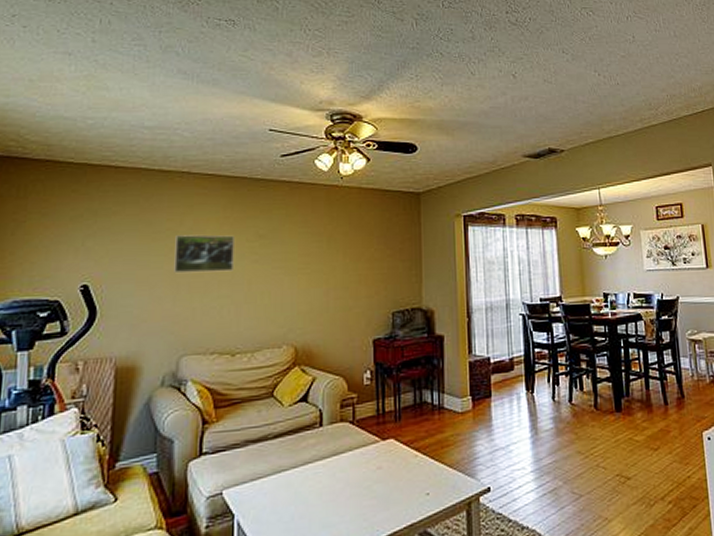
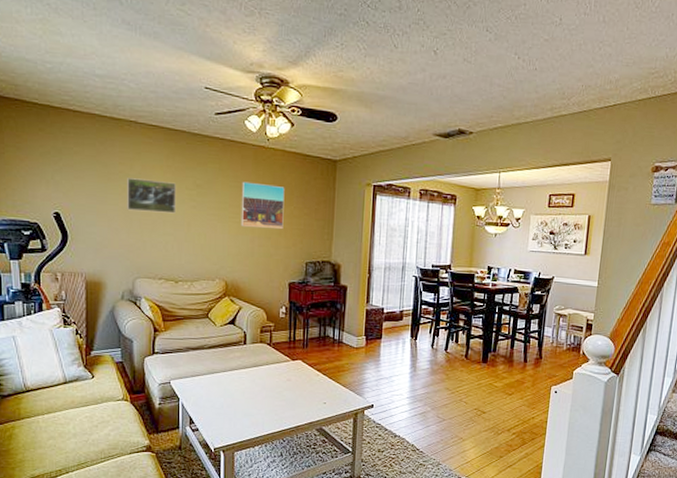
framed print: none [312,226,363,277] -> present [240,181,285,229]

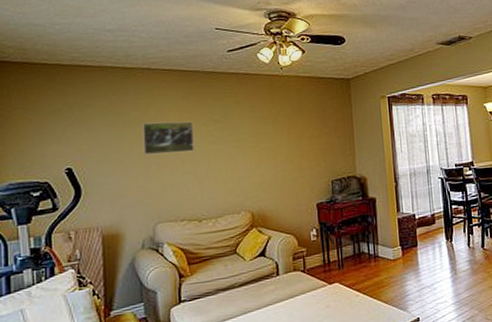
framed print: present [240,181,285,229] -> none [259,110,305,154]

